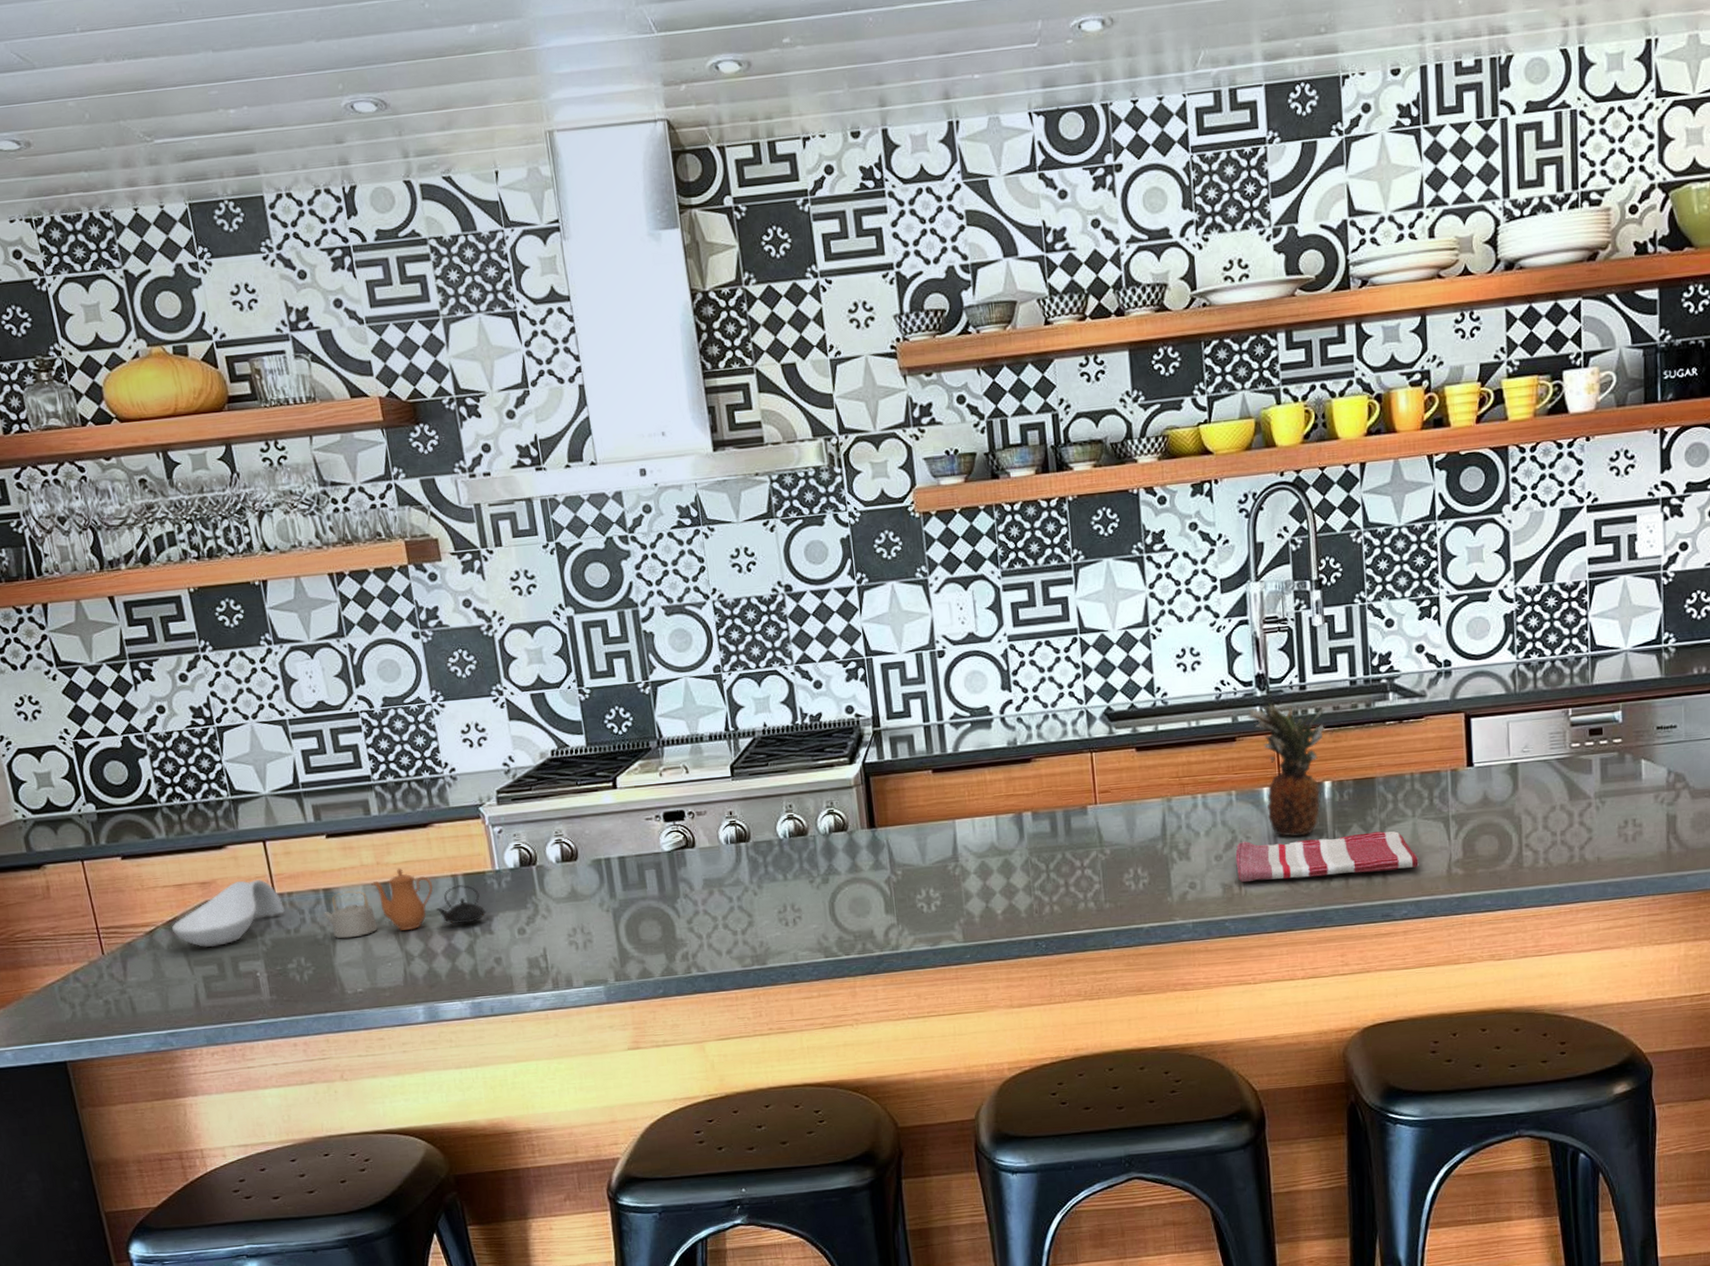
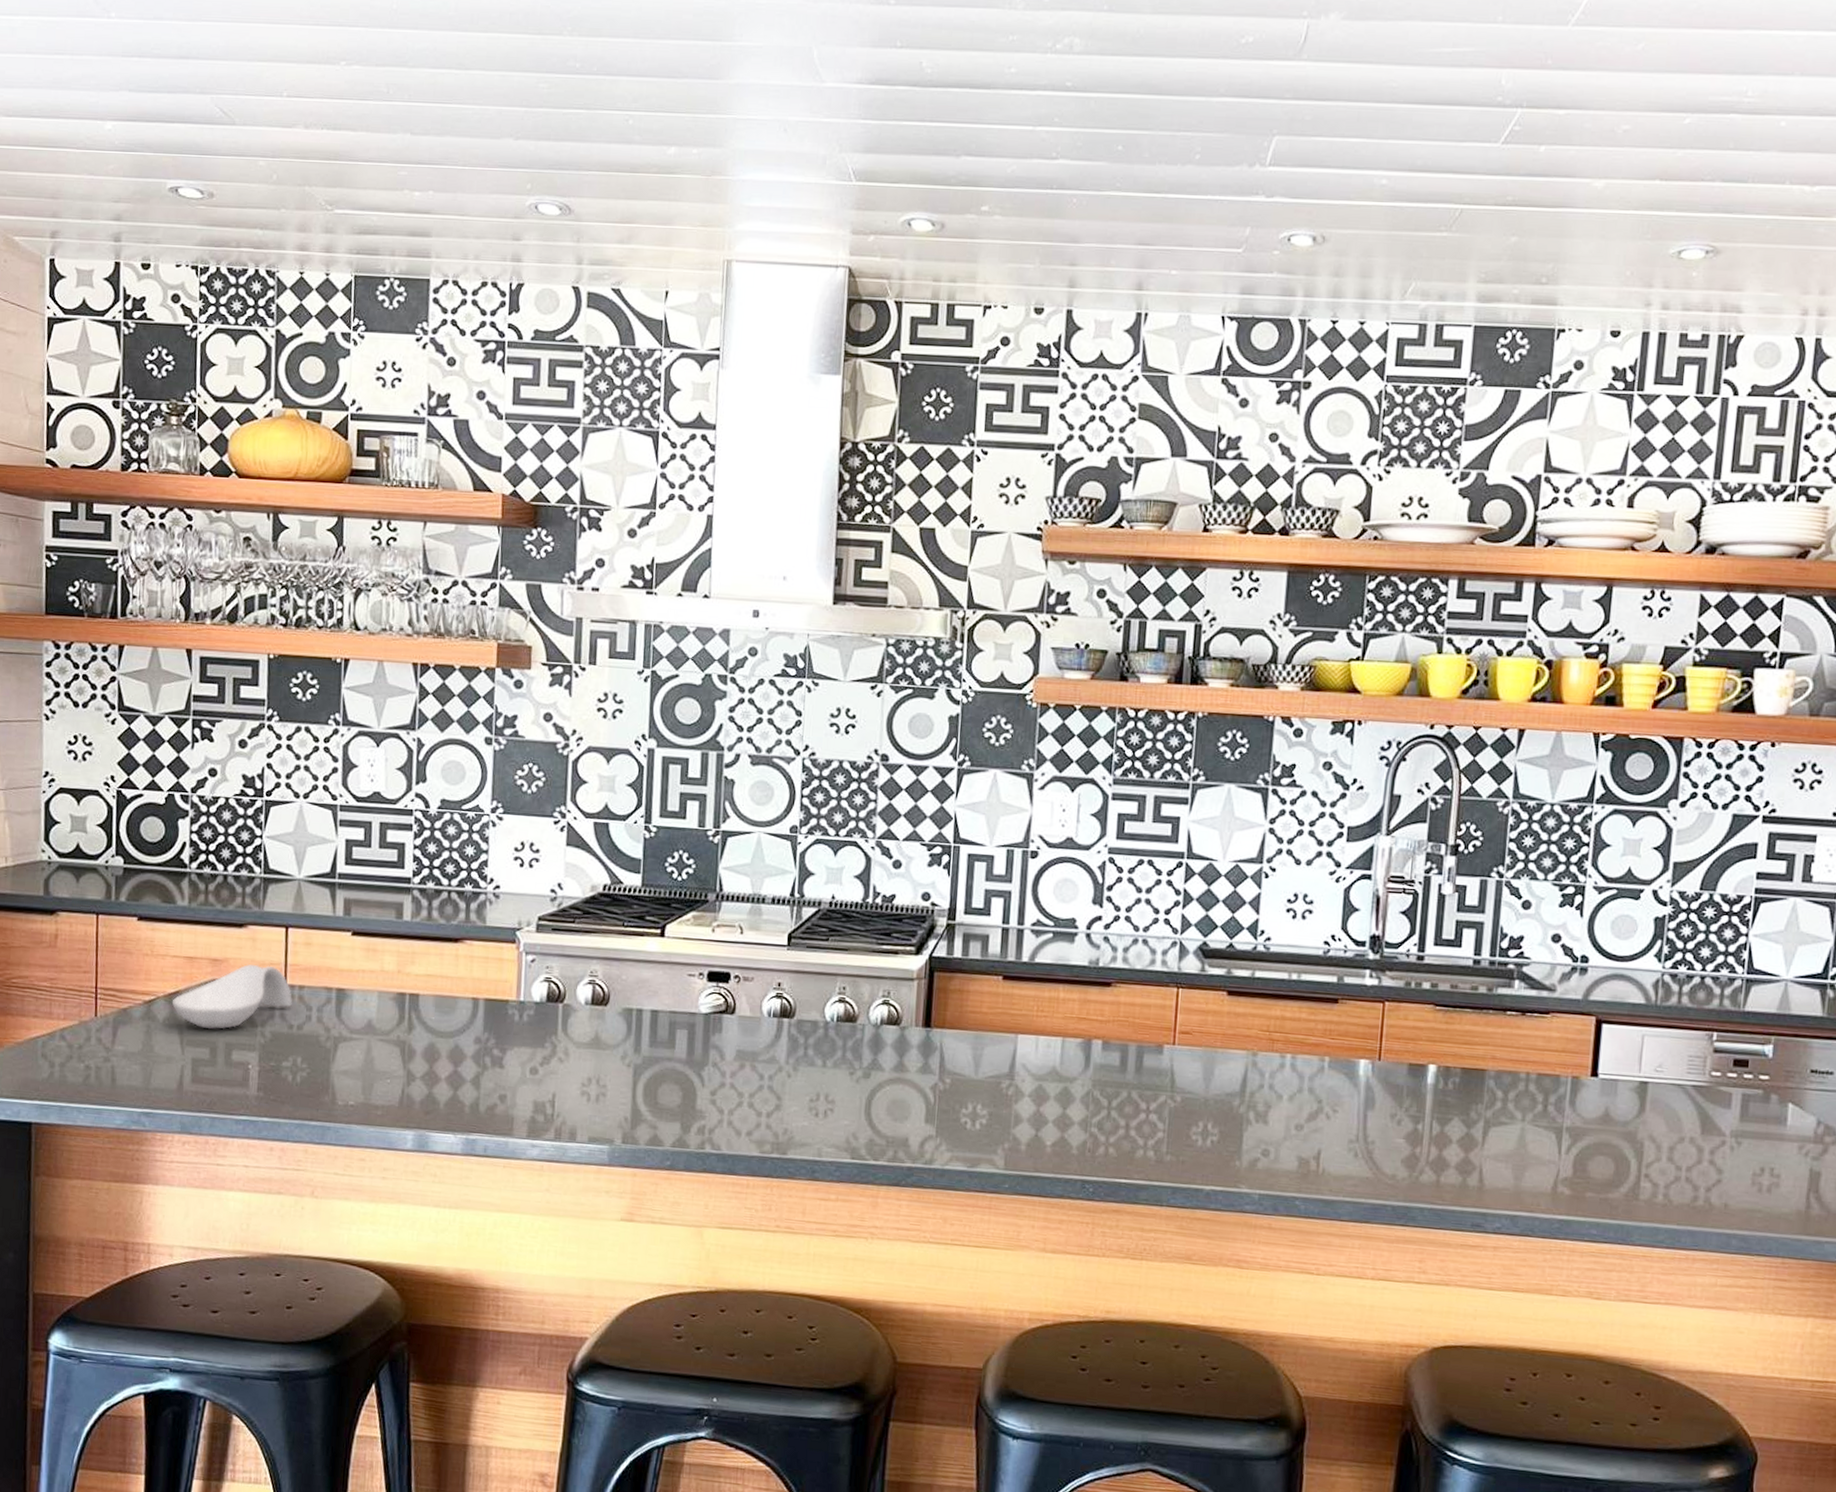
teapot: present [323,868,487,939] -> none [330,980,501,1053]
dish towel: present [1235,831,1420,883] -> none [1317,1114,1523,1178]
fruit: present [1247,703,1326,837] -> none [1354,968,1441,1120]

